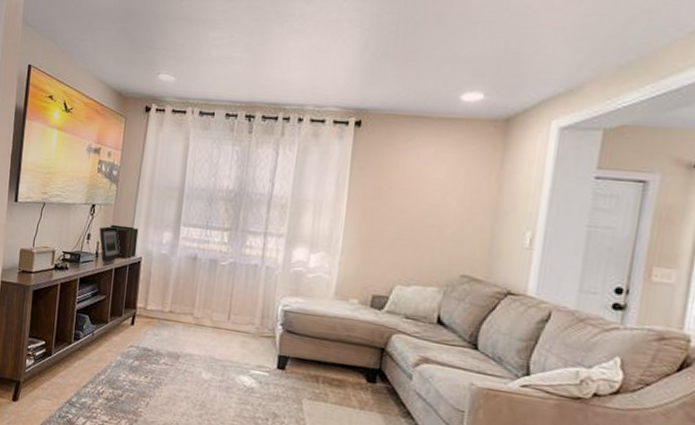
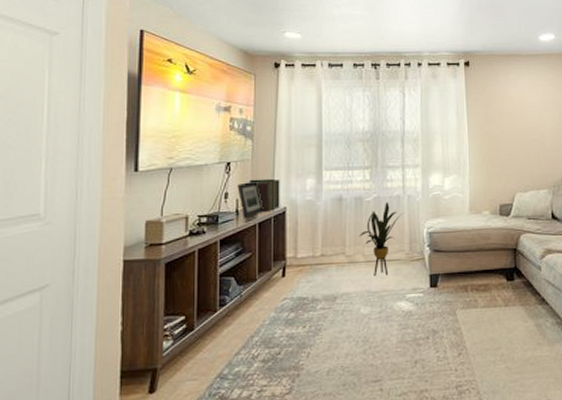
house plant: none [209,270,261,347] -> present [358,202,405,277]

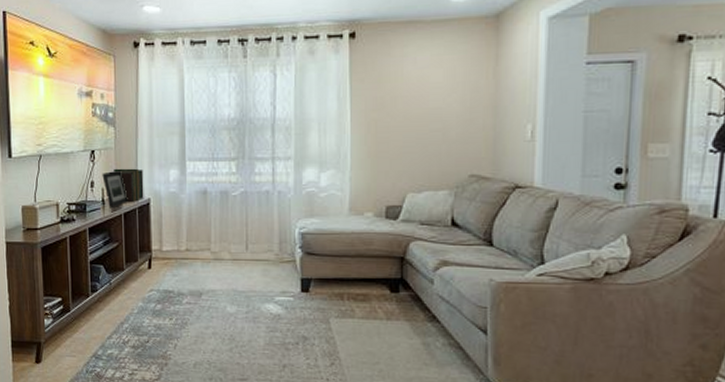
house plant: present [358,202,405,277] -> none [224,198,274,277]

